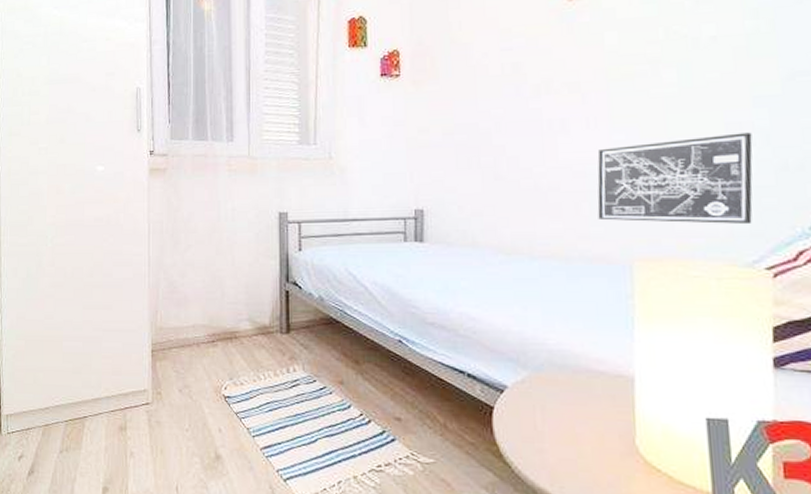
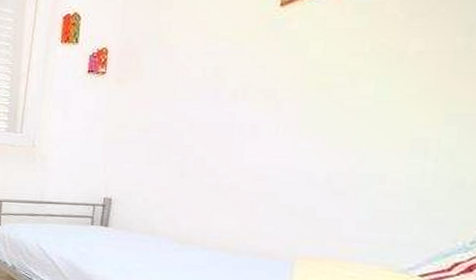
wall art: present [597,132,753,225] -> none [270,149,436,235]

